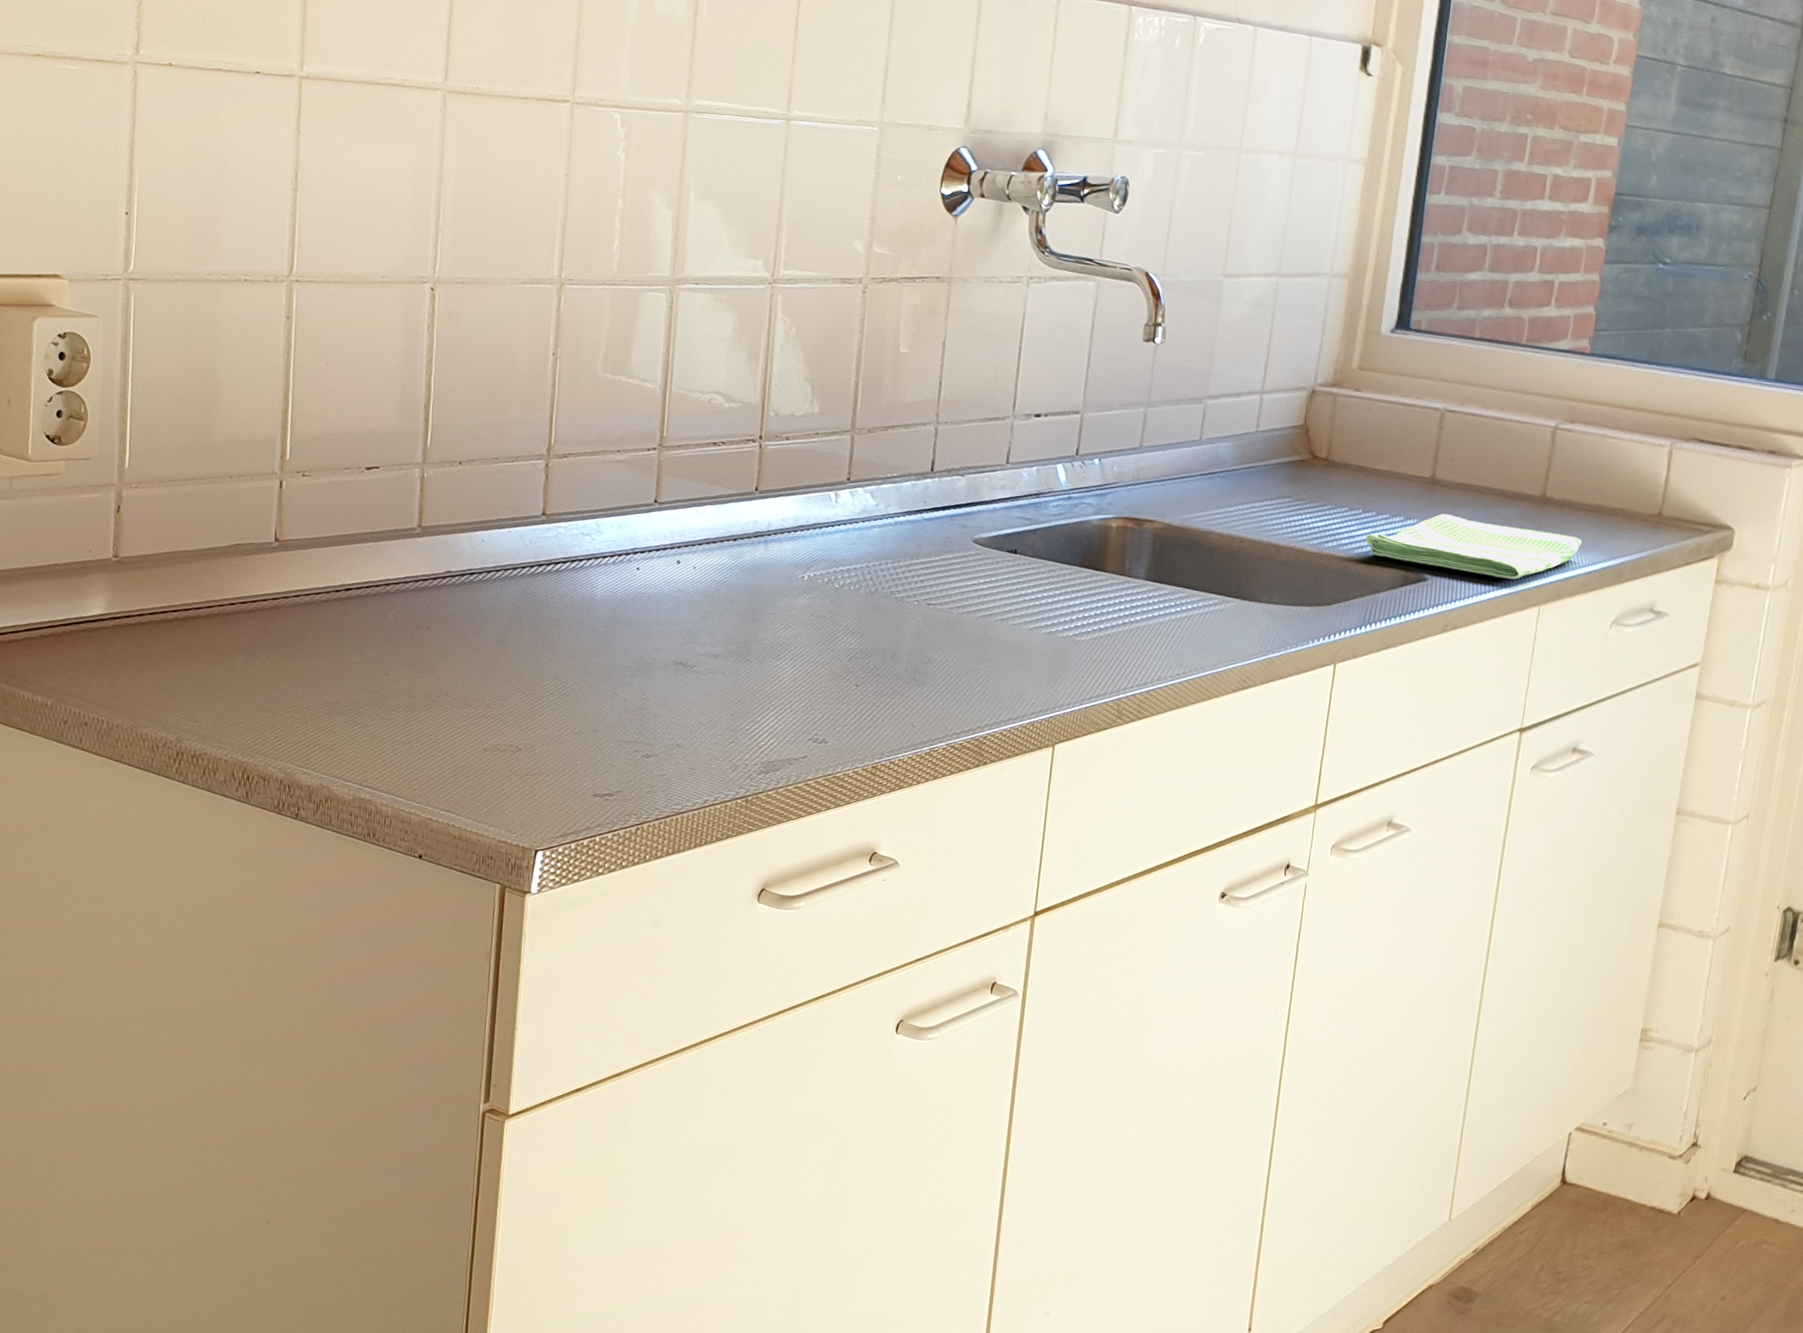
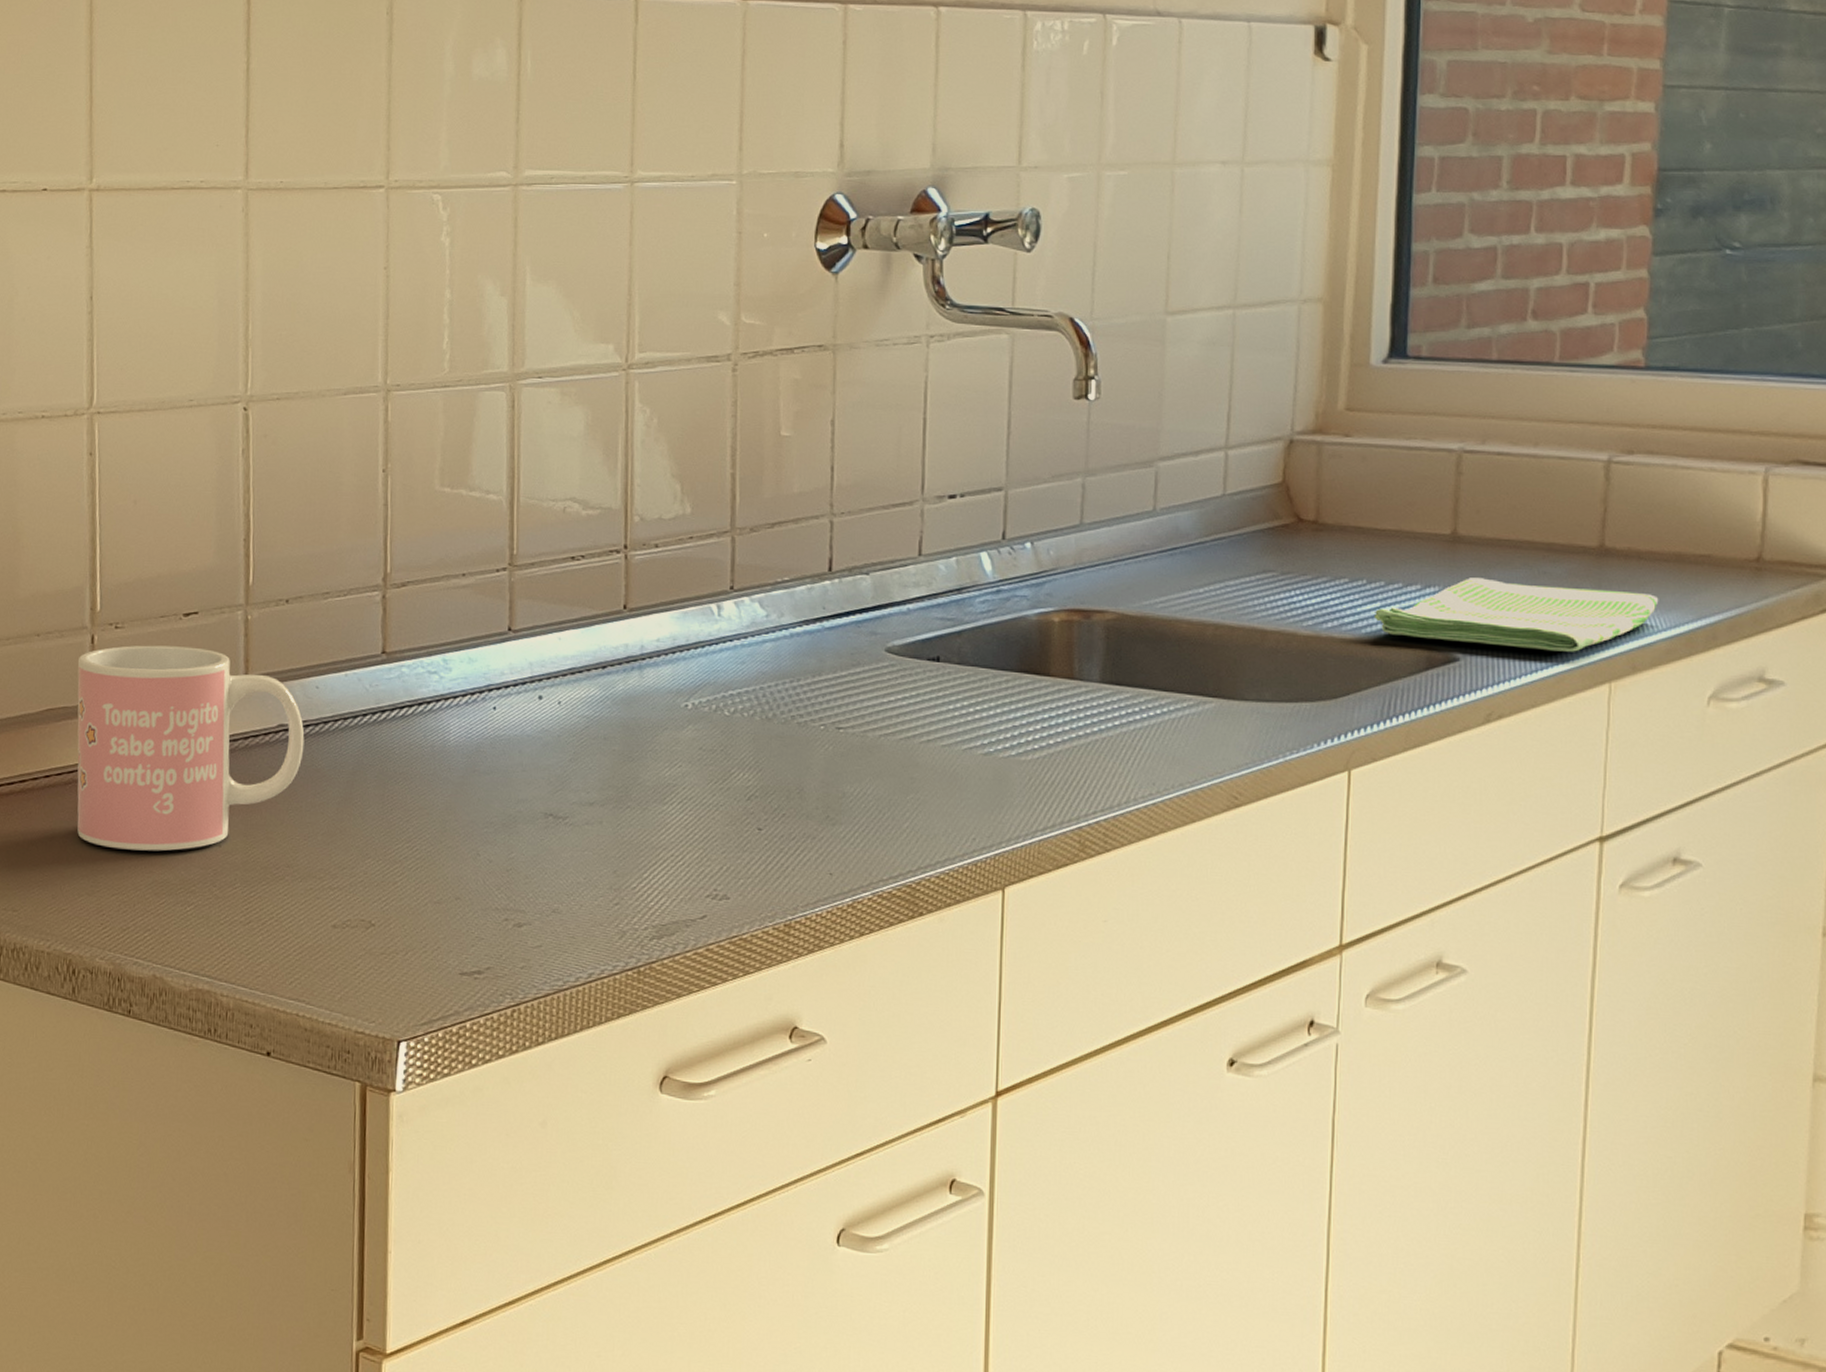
mug: none [258,492,469,676] -> present [77,645,305,852]

